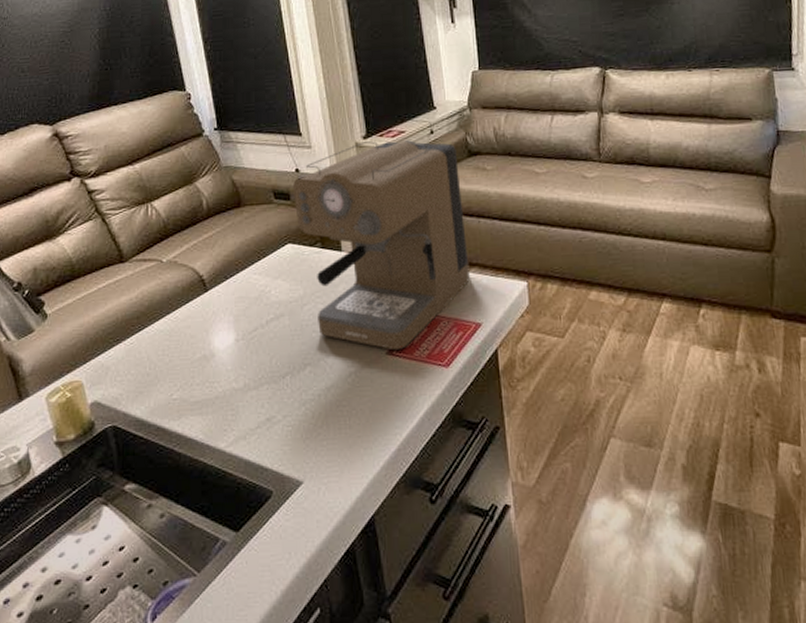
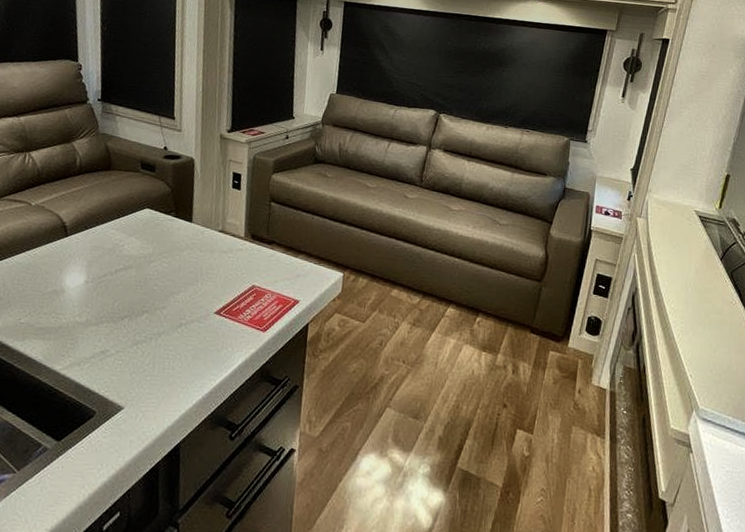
coffee maker: present [292,140,470,350] -> none [158,134,305,311]

